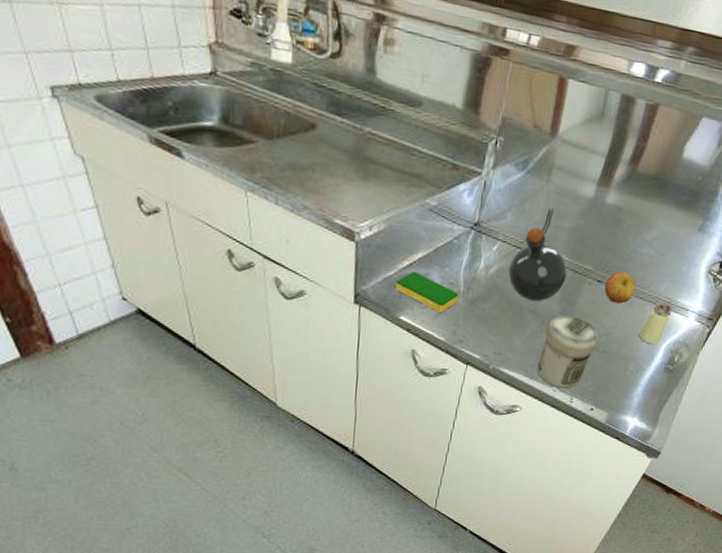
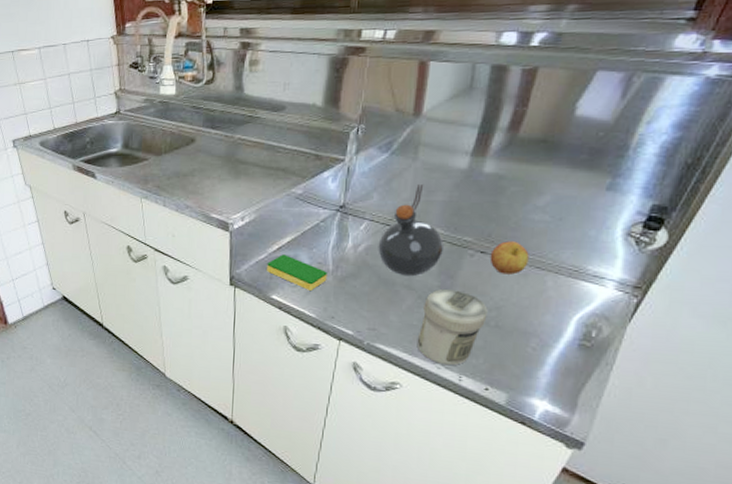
saltshaker: present [638,301,673,345] -> none [539,270,582,318]

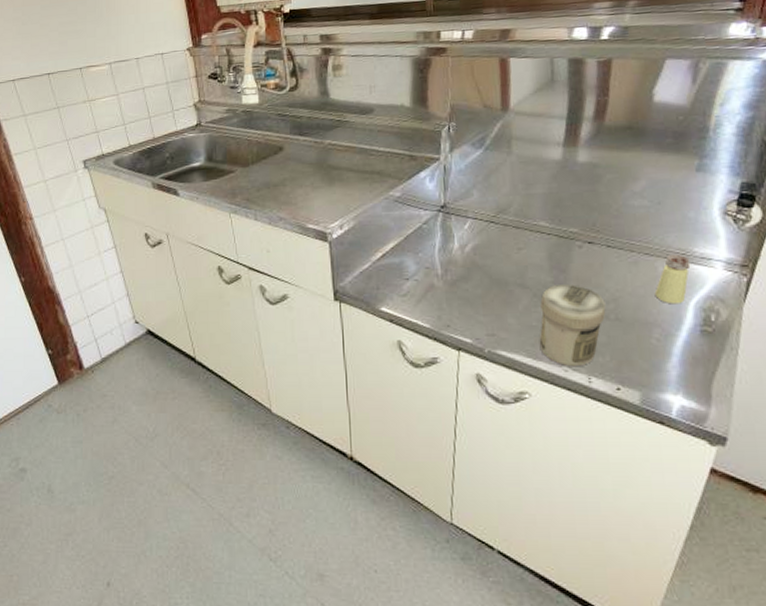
dish sponge: present [267,254,327,290] -> none [372,262,437,298]
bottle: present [378,183,445,277] -> none [485,177,552,275]
apple: present [489,241,529,275] -> none [598,229,637,264]
saltshaker: none [539,270,582,318] -> present [654,254,690,305]

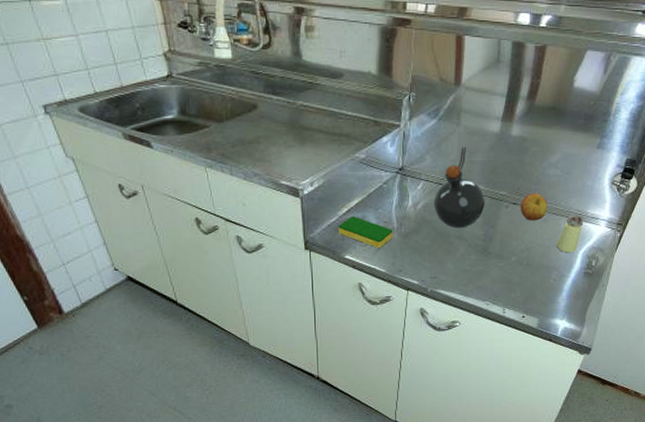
dish sponge: none [372,262,437,298] -> present [339,216,393,248]
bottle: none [485,177,552,275] -> present [434,146,486,229]
jar: present [539,284,606,367] -> none [470,237,521,302]
apple: none [598,229,637,264] -> present [520,193,548,221]

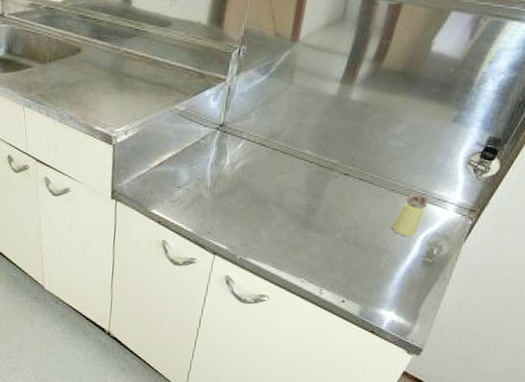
dish sponge: present [339,216,393,248] -> none [148,170,206,206]
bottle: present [434,146,486,229] -> none [253,106,313,195]
apple: present [520,193,548,221] -> none [352,164,386,196]

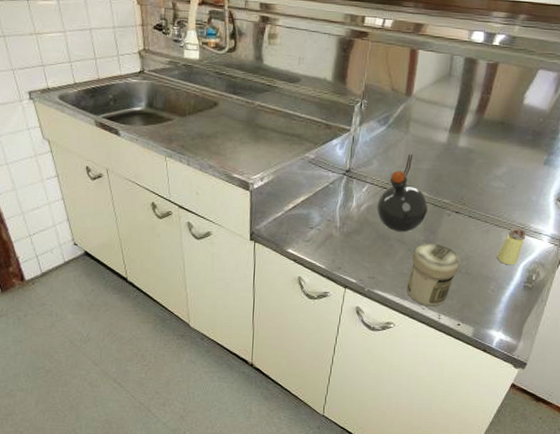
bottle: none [253,106,313,195] -> present [377,153,429,233]
jar: none [284,208,348,280] -> present [407,243,460,307]

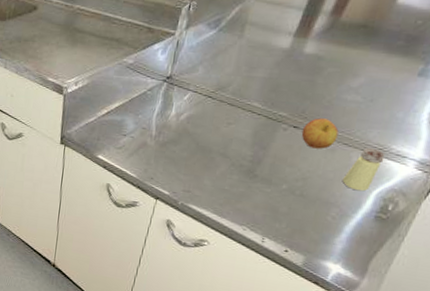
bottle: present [377,153,429,233] -> none [198,60,260,146]
jar: present [407,243,460,307] -> none [226,158,295,228]
apple: none [462,203,491,231] -> present [301,118,339,149]

